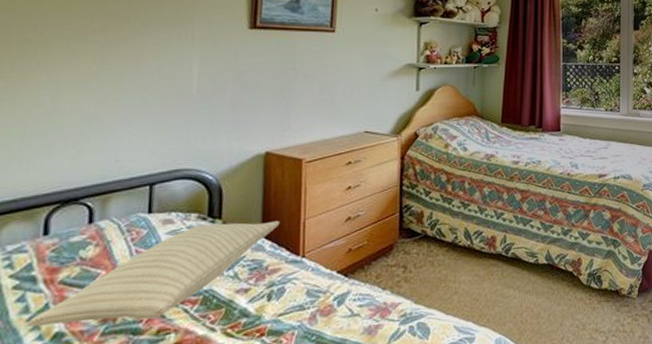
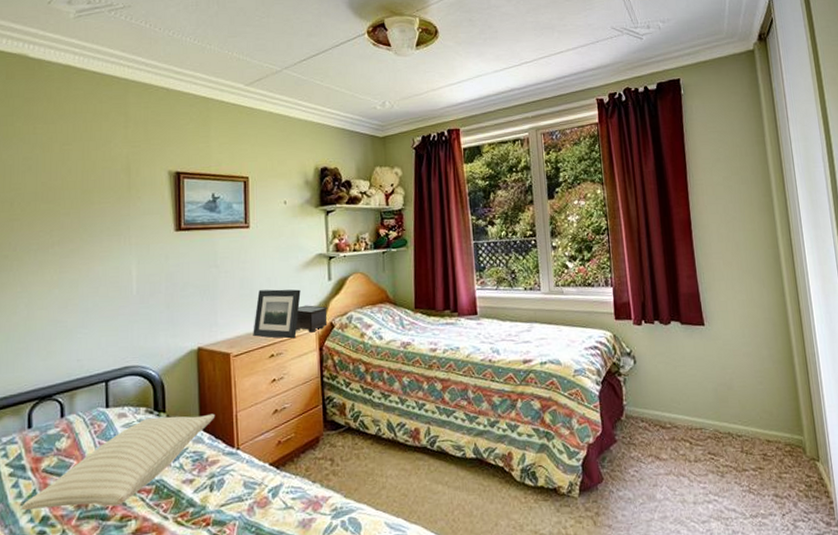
picture frame: none [330,96,386,147] -> present [253,289,301,339]
jewelry box: none [377,114,414,141] -> present [295,305,328,333]

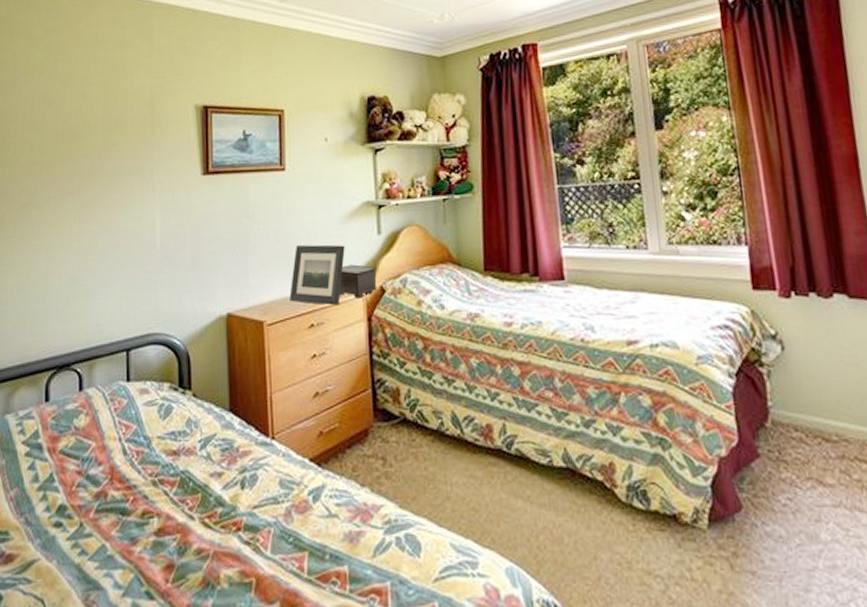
pillow: present [21,413,215,511] -> none [38,394,247,499]

